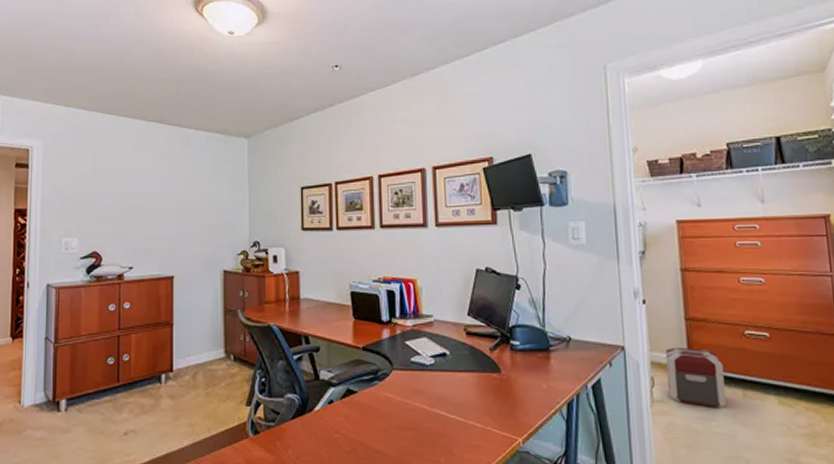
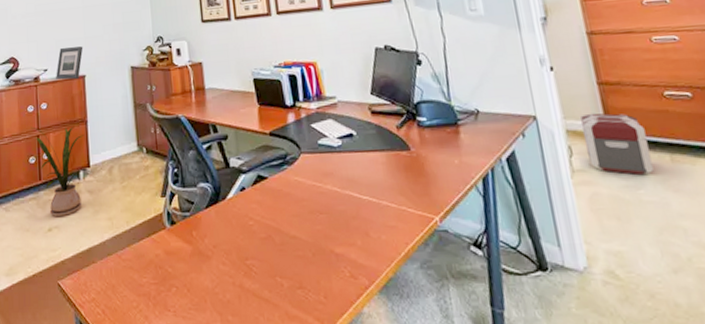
house plant: none [111,326,173,421] -> present [31,126,91,217]
picture frame: none [142,246,174,279] -> present [56,46,83,80]

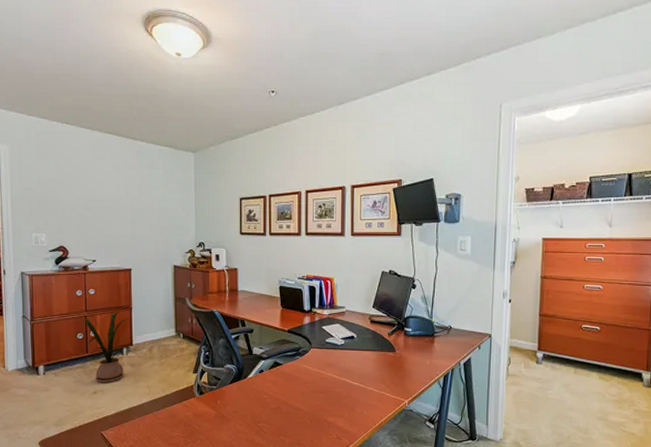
picture frame: present [56,46,83,80] -> none [104,243,131,271]
storage box: present [579,113,654,176] -> none [520,335,563,381]

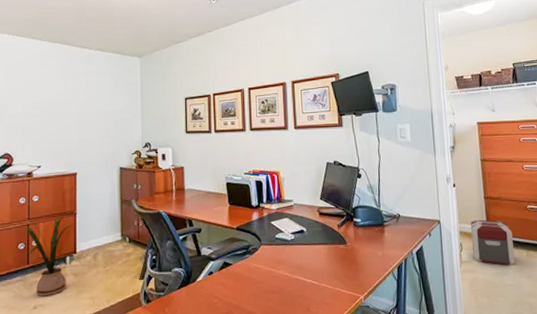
storage box: none [520,335,563,381] -> present [470,219,515,266]

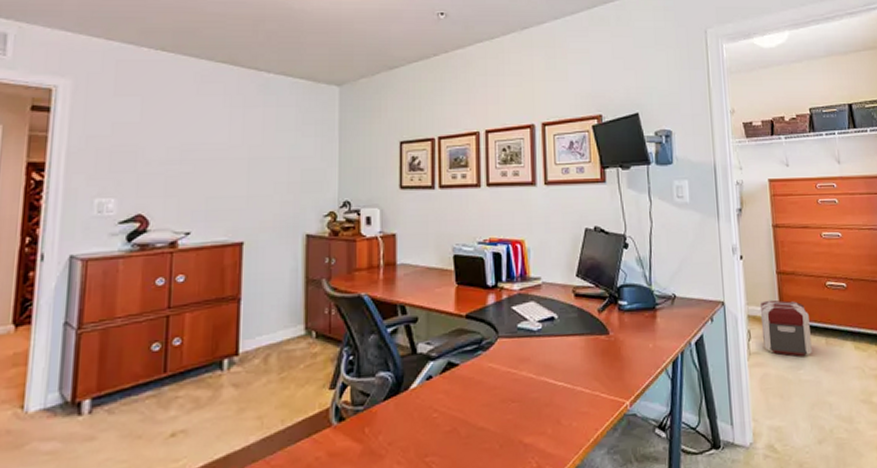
house plant: present [21,216,77,297] -> none [158,304,239,419]

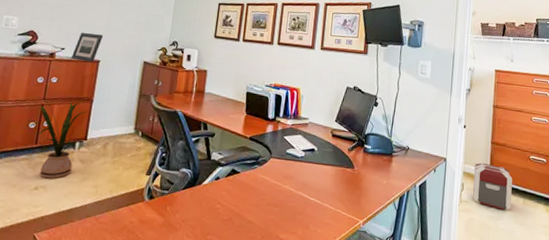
house plant: none [158,304,239,419] -> present [37,96,87,179]
picture frame: none [202,207,244,247] -> present [71,33,104,62]

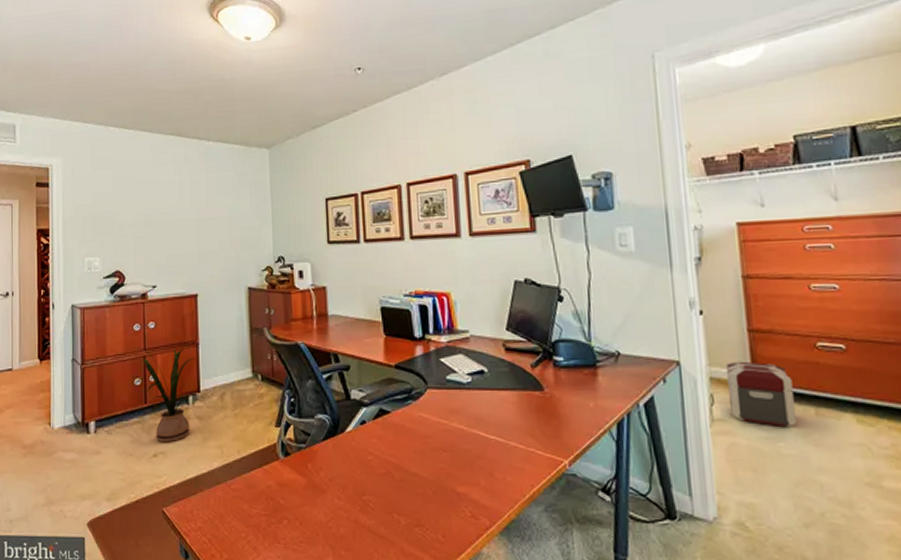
picture frame: present [71,33,104,62] -> none [165,263,197,298]

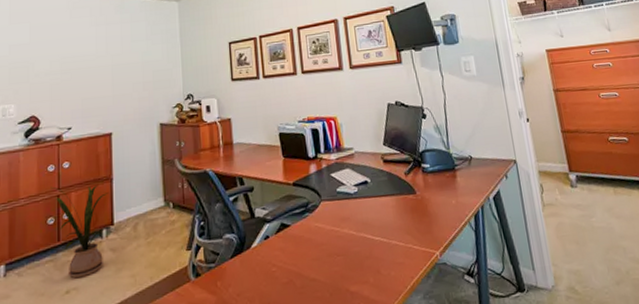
storage box: present [725,361,796,428] -> none [548,156,602,207]

